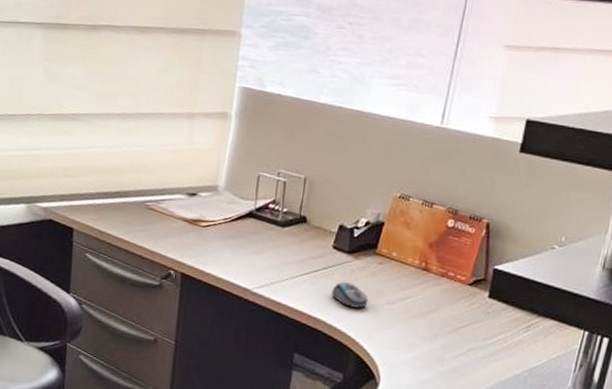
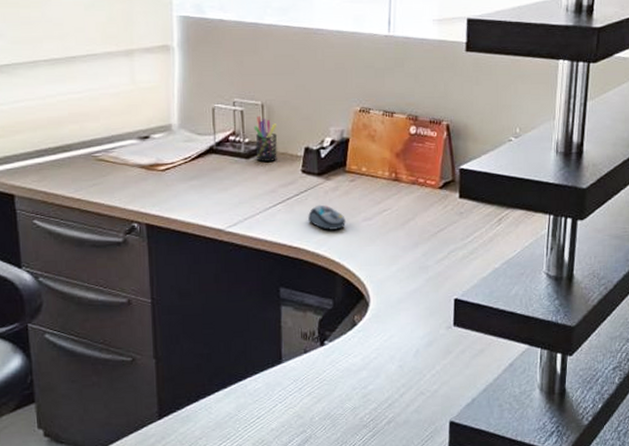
pen holder: none [291,189,315,233] -> present [253,116,278,162]

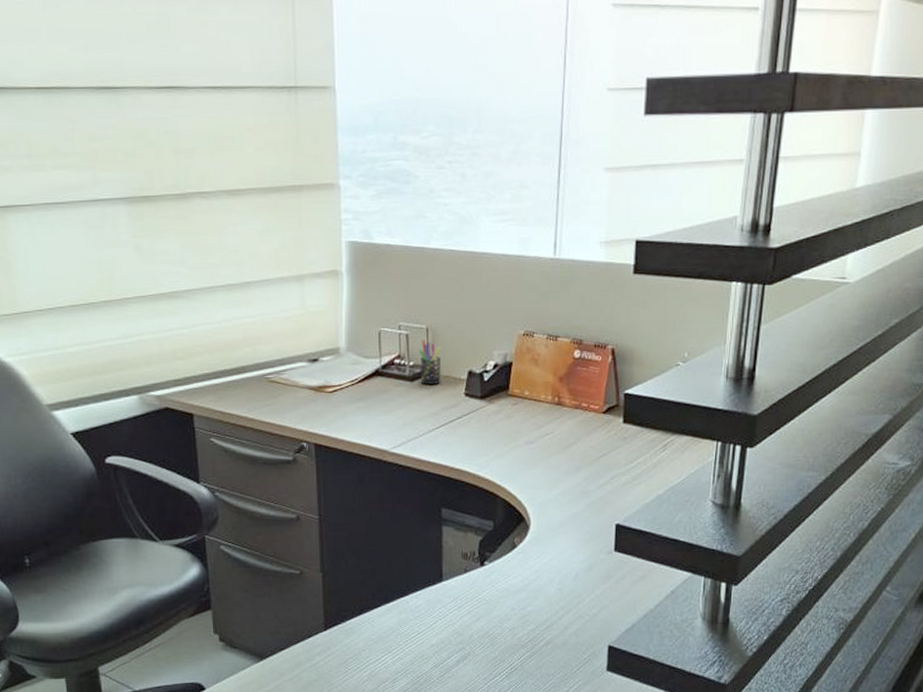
computer mouse: present [308,204,346,231] -> none [470,427,507,454]

